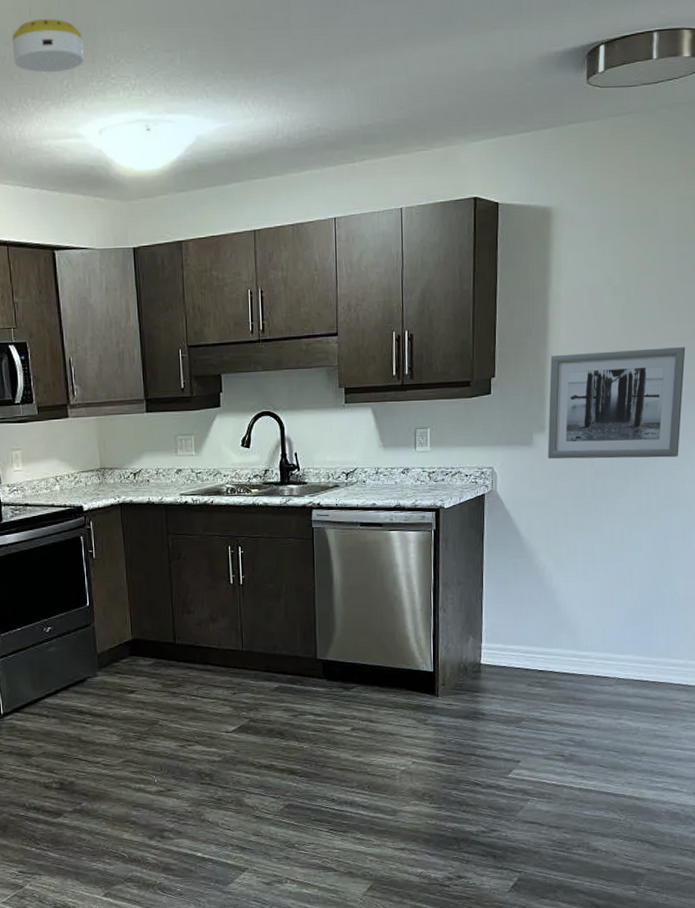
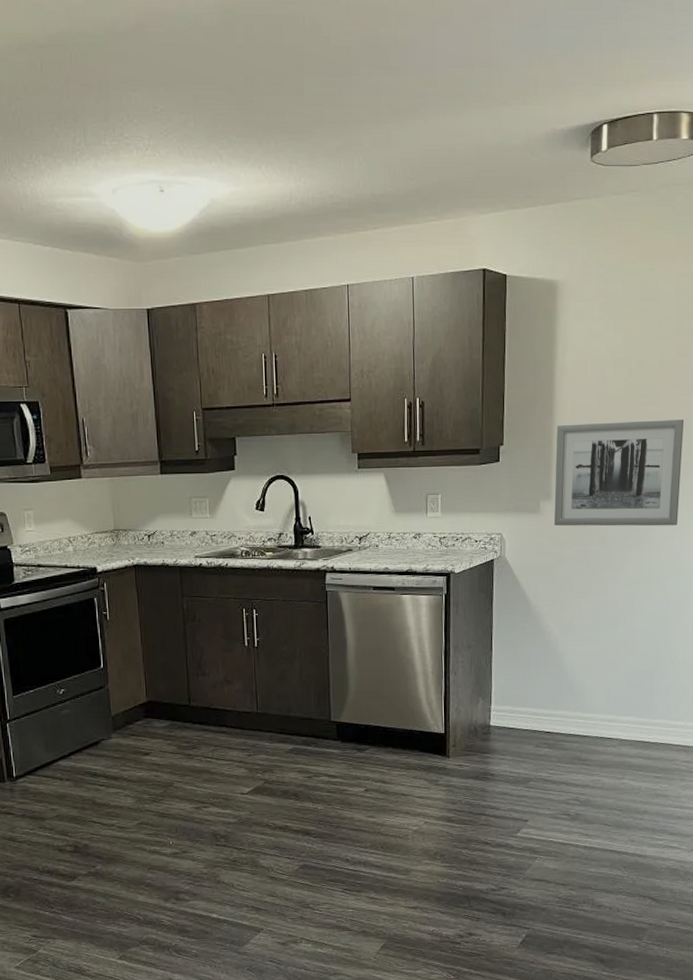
smoke detector: present [12,19,84,73] -> none [23,76,96,130]

